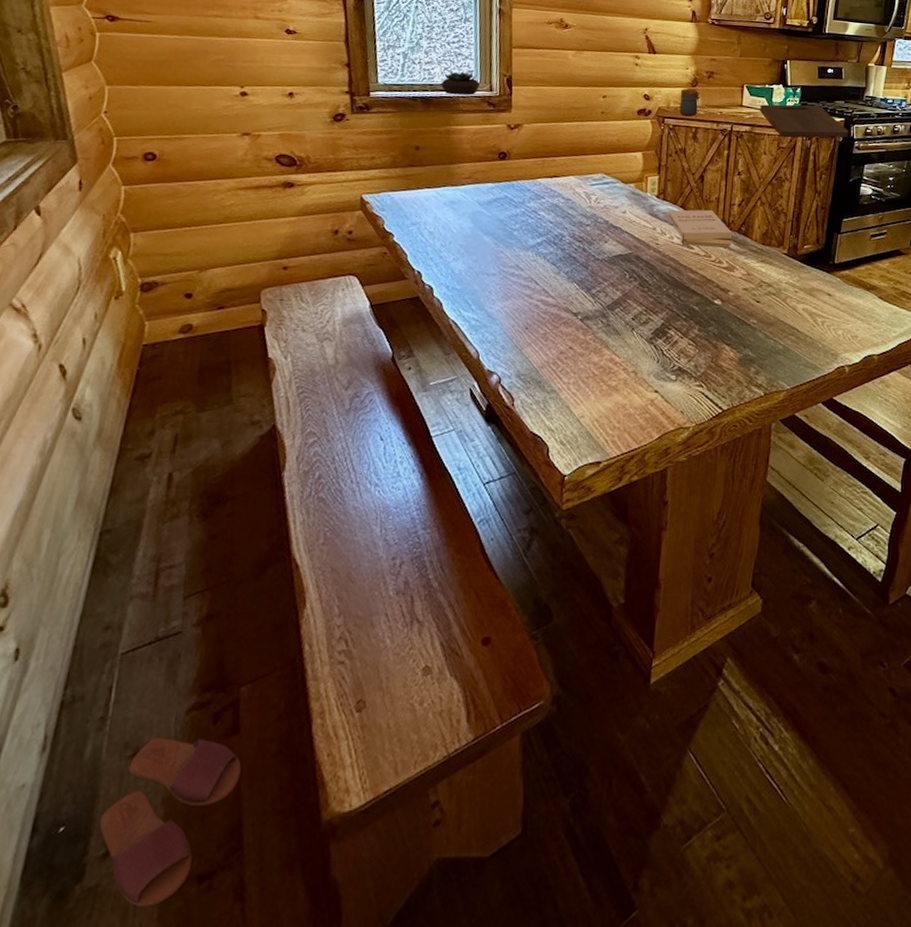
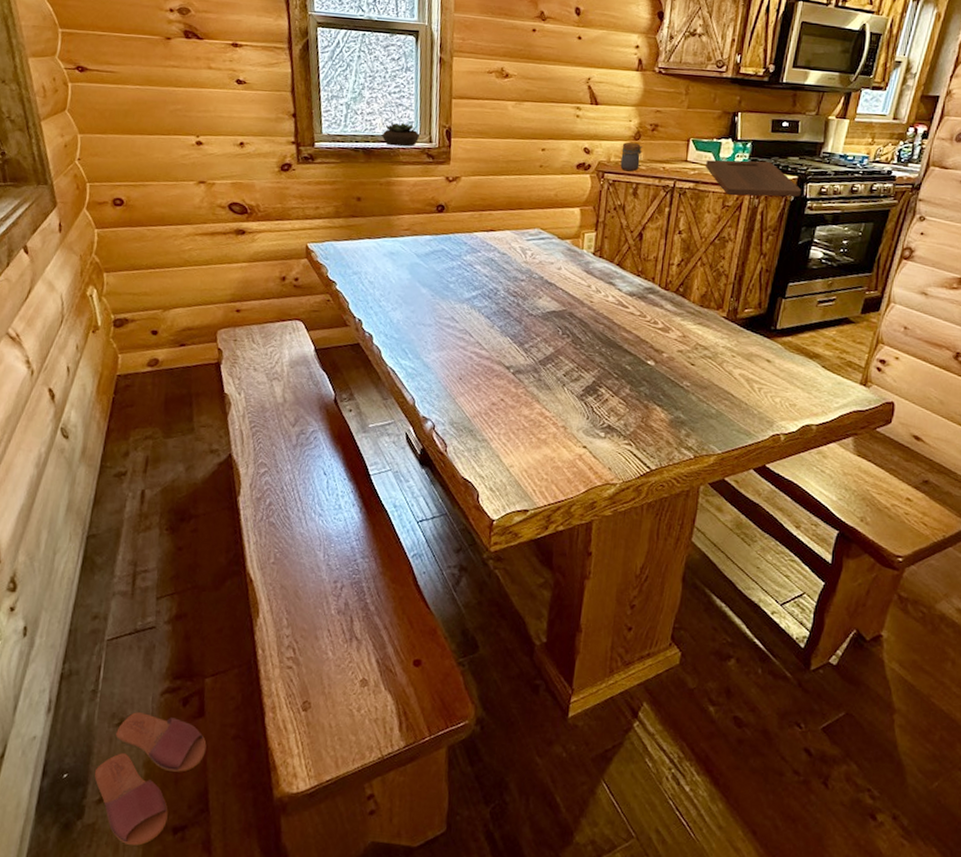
books: present [667,209,733,248] -> none [603,267,670,308]

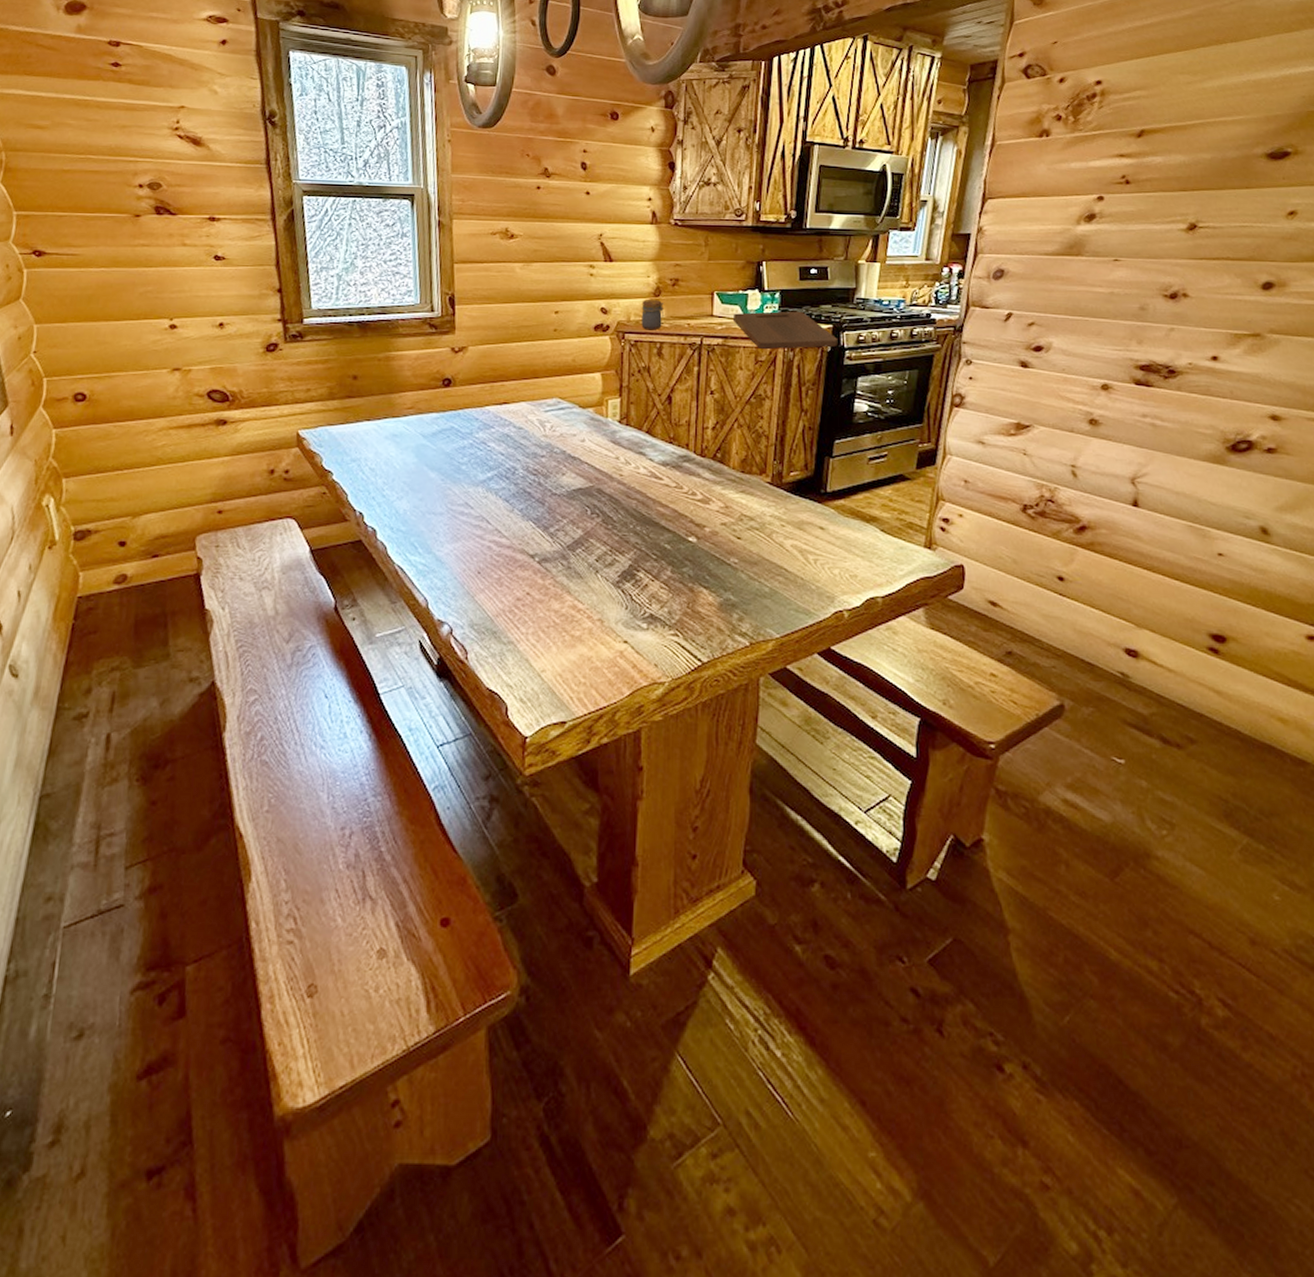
slippers: present [94,712,207,846] -> none [46,1019,189,1203]
succulent plant: present [381,123,420,147] -> none [378,292,421,318]

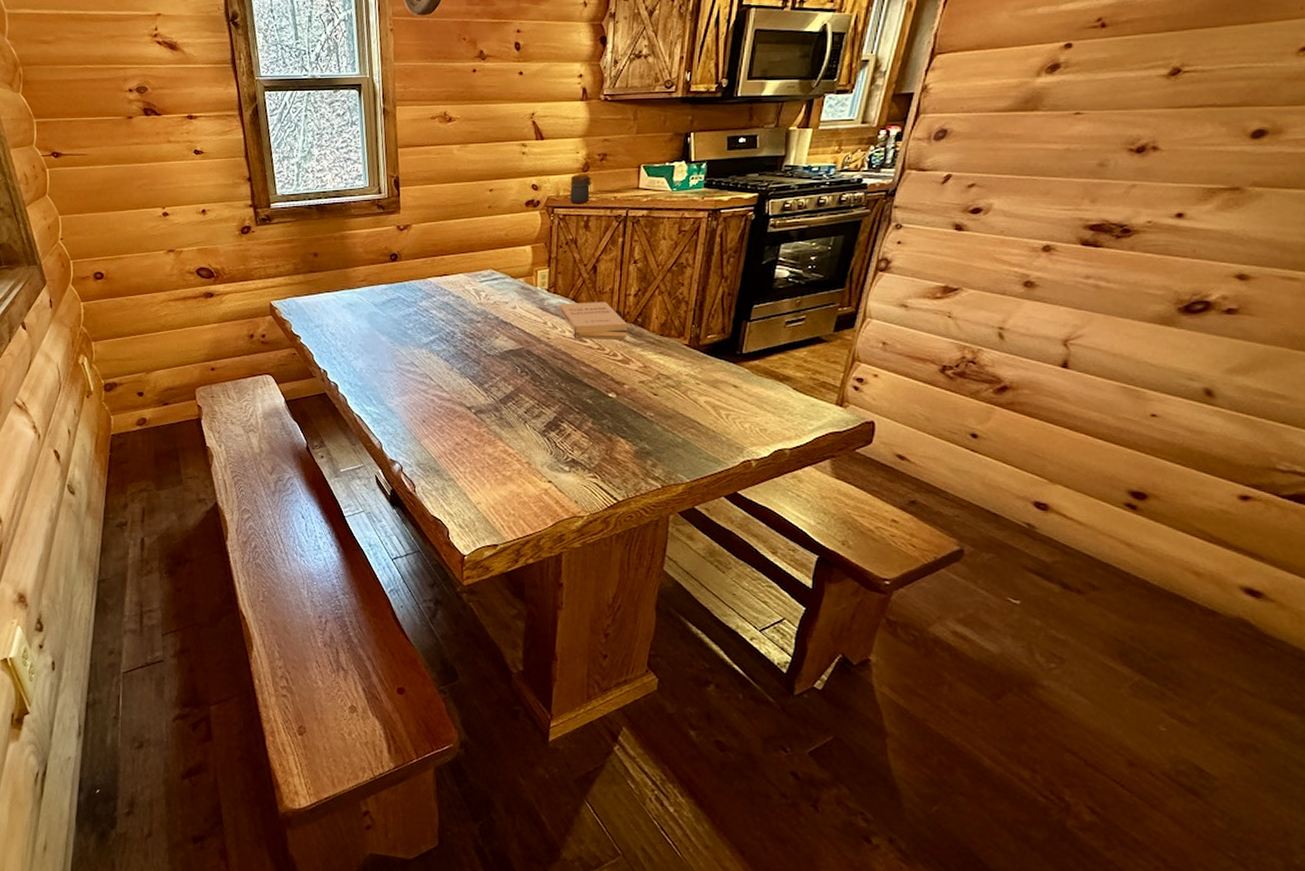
books: none [632,434,707,477] -> present [558,301,628,340]
cutting board: present [734,311,839,350] -> none [659,181,764,220]

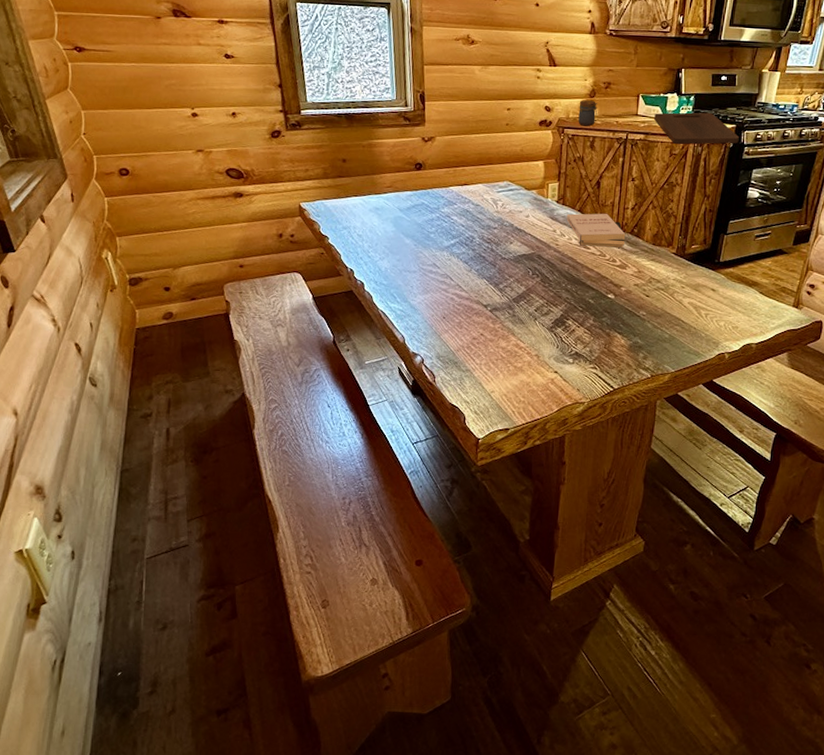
cutting board: none [659,181,764,220] -> present [654,112,740,145]

